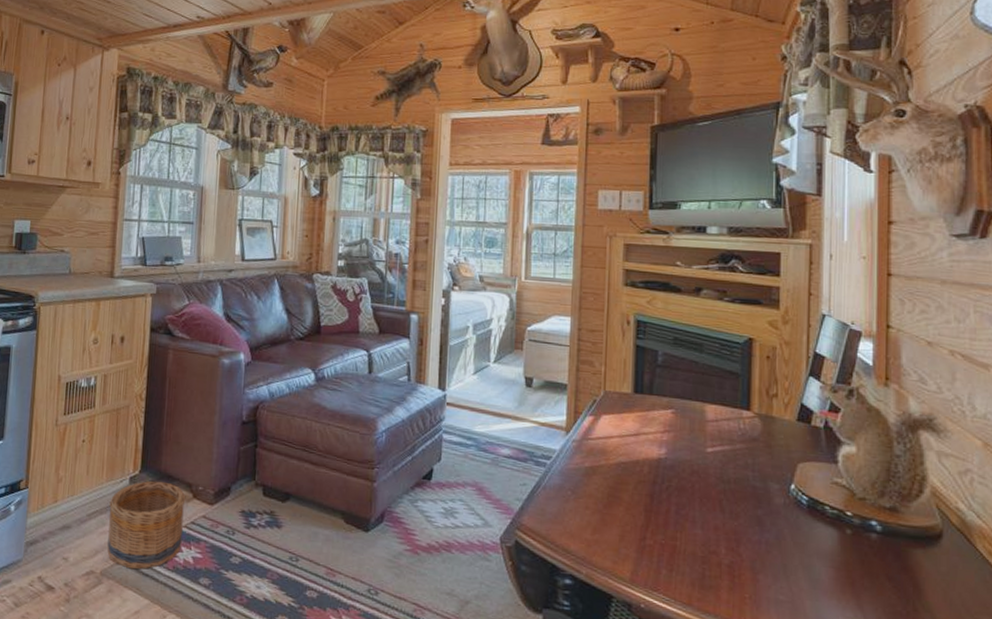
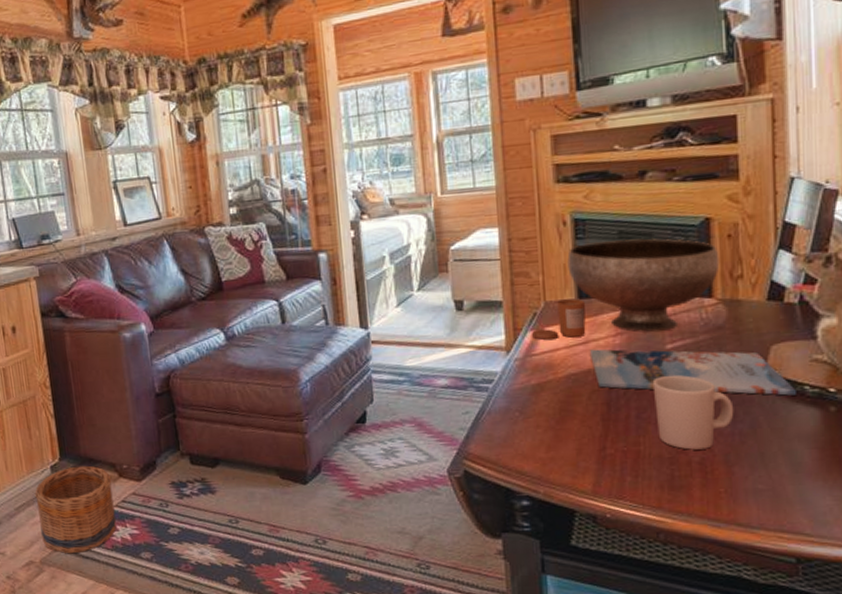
candle: none [589,391,639,429] -> present [531,298,586,340]
bowl: none [627,344,759,435] -> present [567,238,720,332]
magazine: none [639,441,819,513] -> present [589,349,798,396]
mug: none [692,476,763,553] -> present [652,375,734,450]

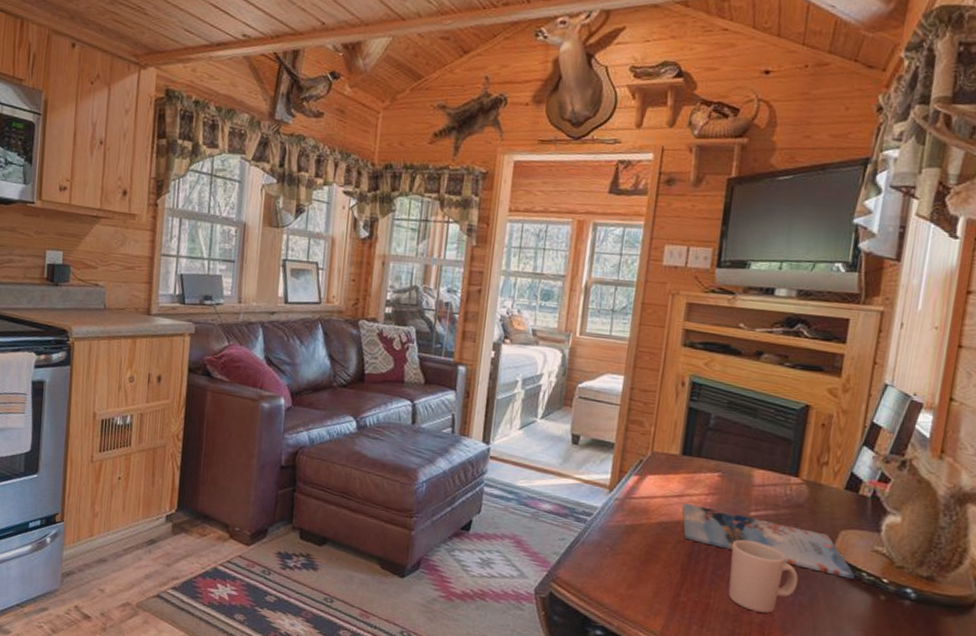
basket: present [35,465,116,554] -> none [143,520,223,604]
candle: present [531,298,586,340] -> none [634,452,687,490]
bowl: present [567,238,720,332] -> none [678,406,812,499]

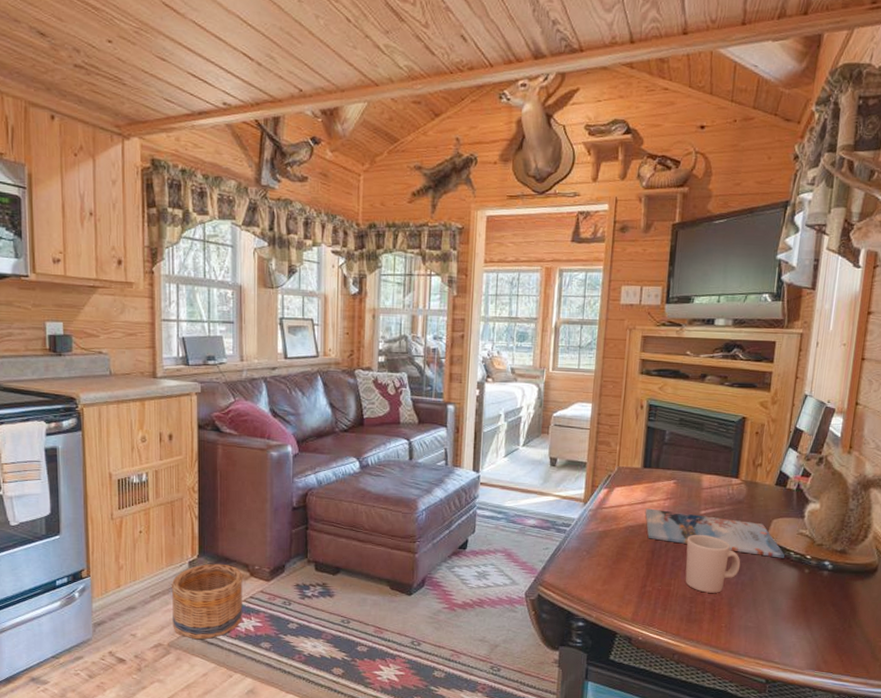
basket: none [143,520,223,604] -> present [171,563,244,640]

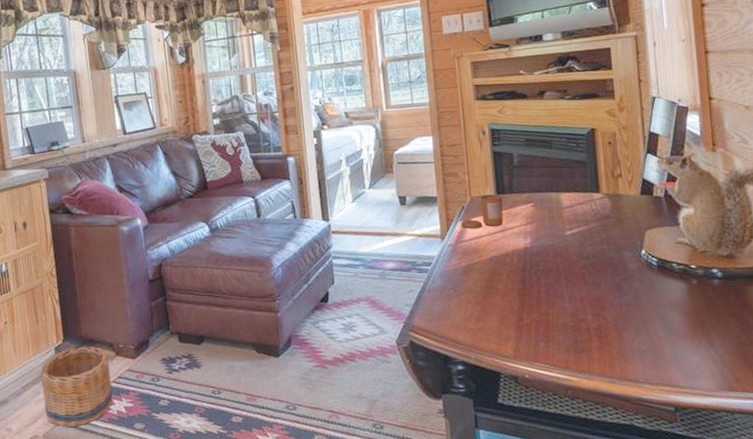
candle: none [604,467,647,498] -> present [460,194,504,229]
magazine: present [645,508,786,558] -> none [506,235,668,272]
mug: present [685,534,741,593] -> none [557,256,621,319]

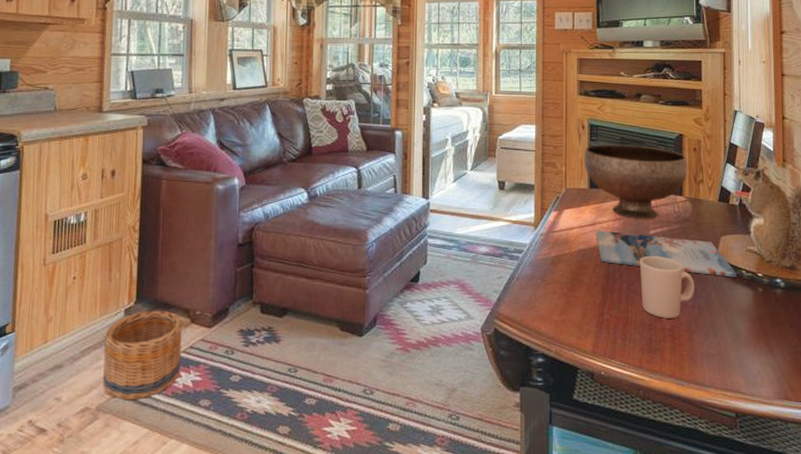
candle: present [460,194,504,229] -> none [554,188,594,219]
bowl: none [487,145,604,221] -> present [584,145,688,219]
magazine: none [506,235,668,272] -> present [595,230,738,277]
mug: none [557,256,621,319] -> present [639,255,695,319]

